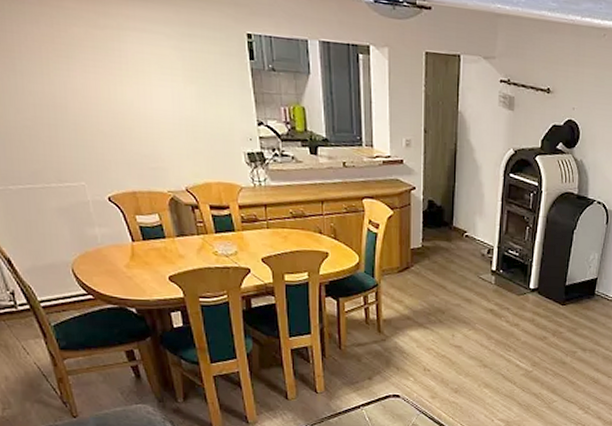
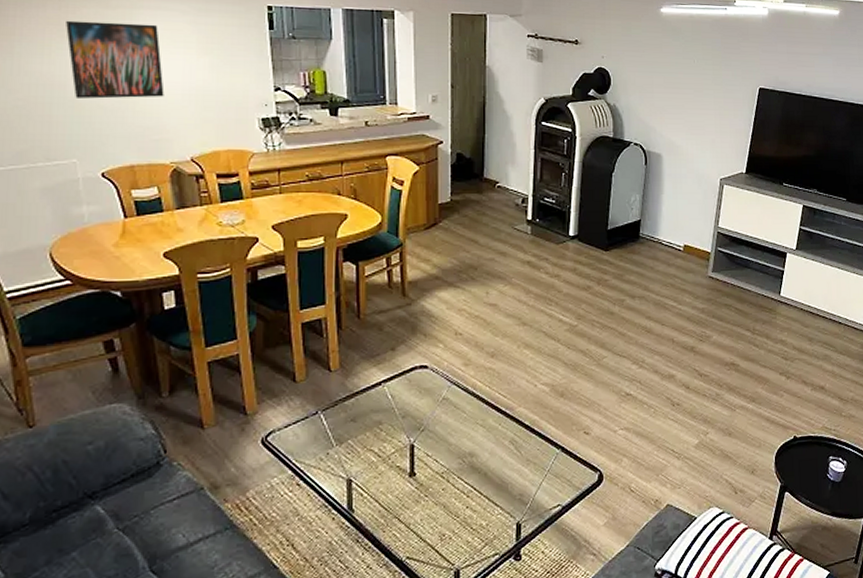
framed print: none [60,39,157,125] -> present [66,20,165,99]

